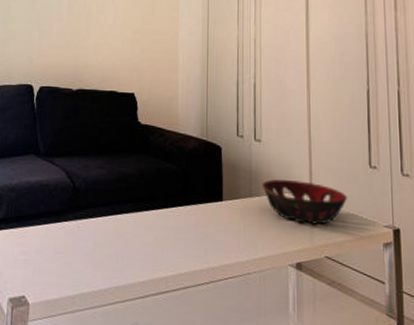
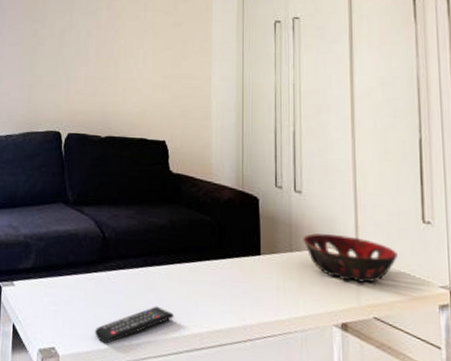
remote control: none [64,252,141,291] -> present [95,306,174,344]

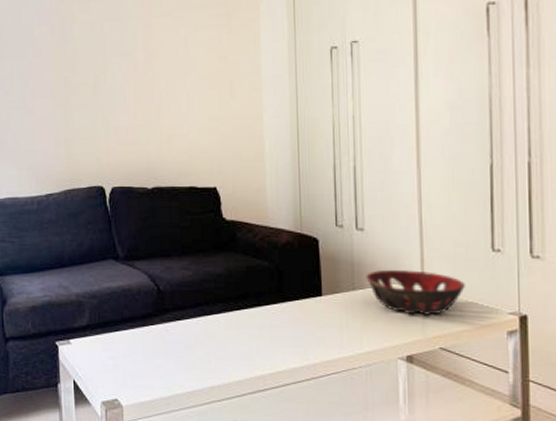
remote control: present [95,306,174,344] -> none [157,353,235,392]

